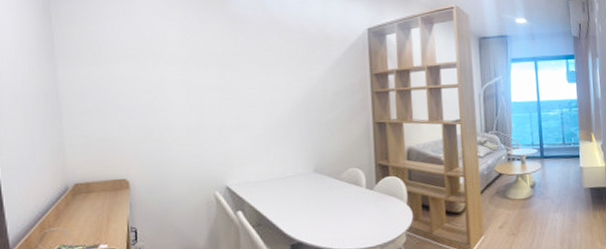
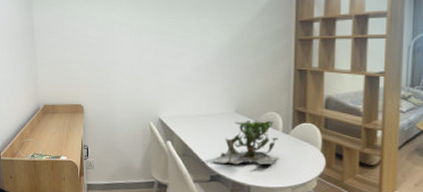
plant: none [291,178,365,230] -> present [212,120,279,166]

